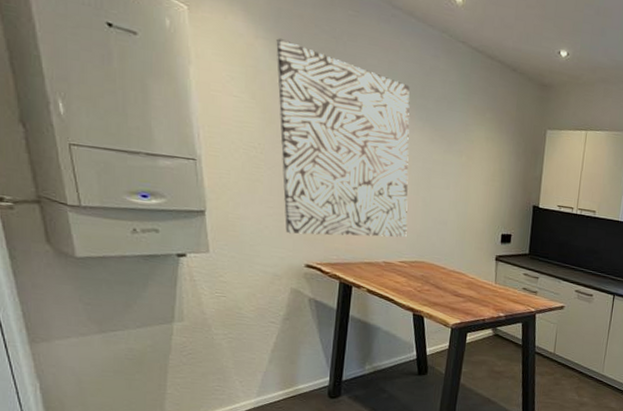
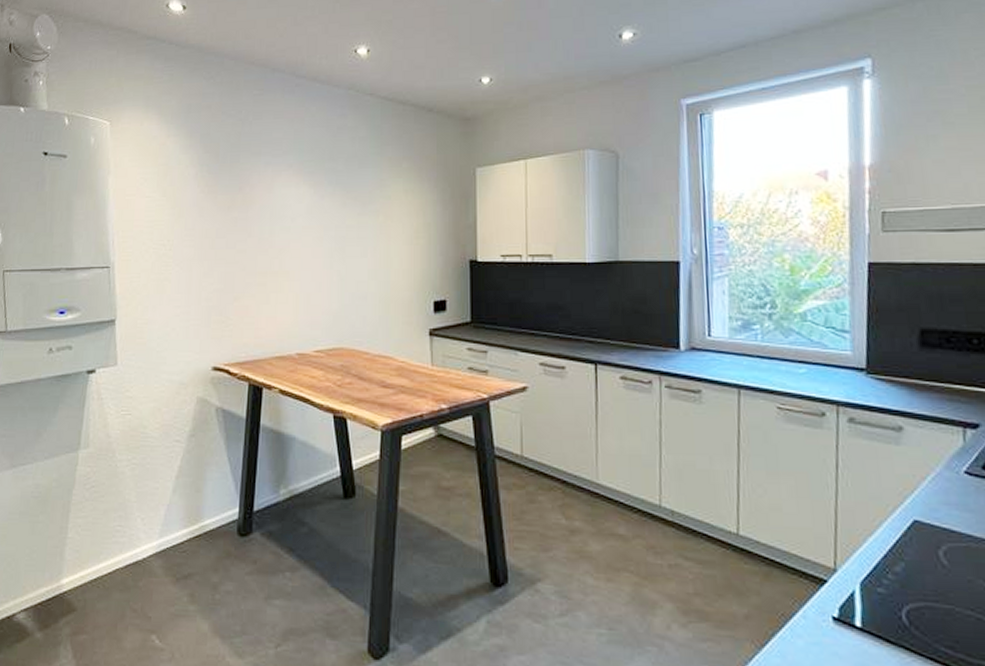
wall art: present [276,38,410,238] -> none [186,132,322,334]

